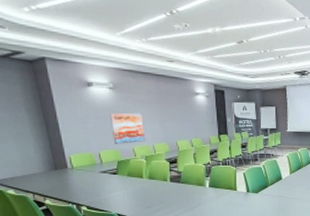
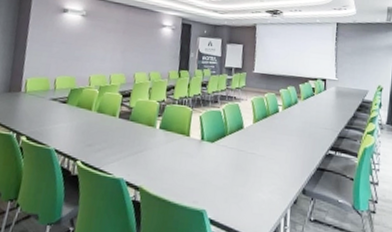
wall art: present [110,112,146,145] -> none [72,39,107,72]

